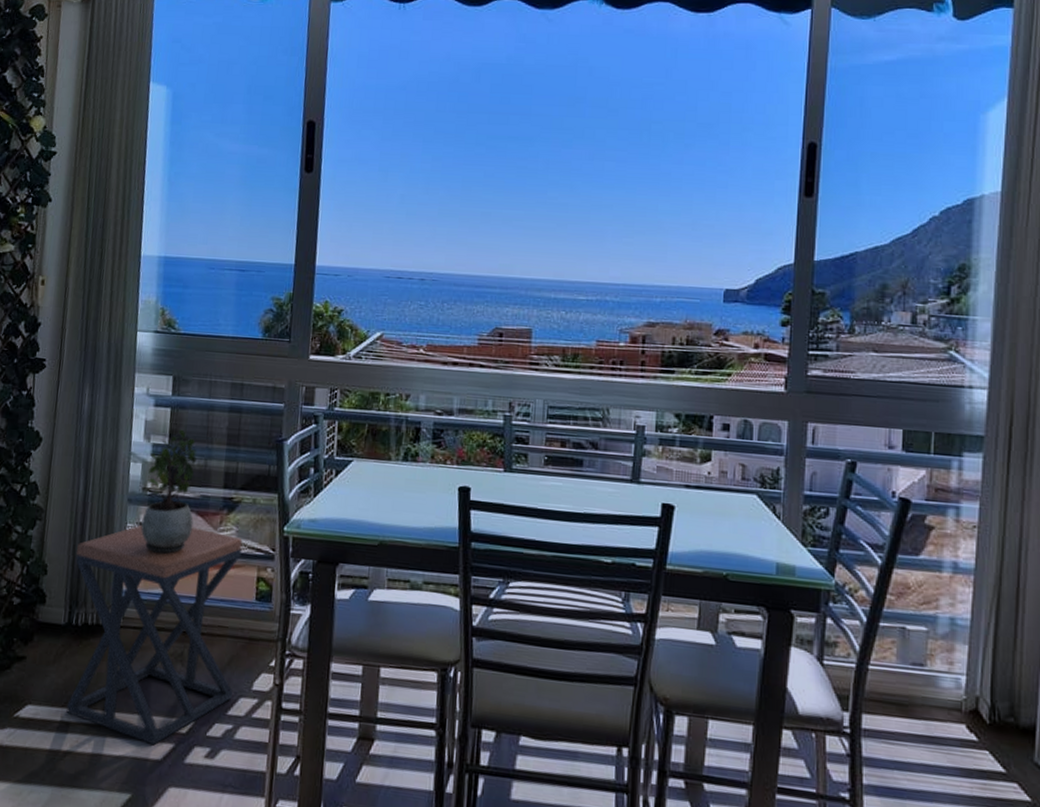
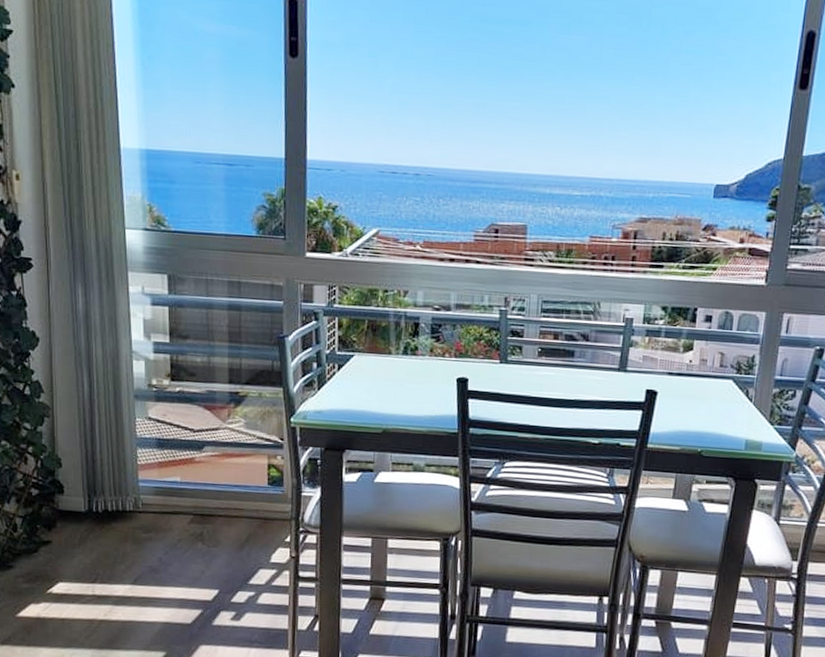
stool: present [66,525,243,746] -> none [89,420,252,612]
potted plant: present [141,429,197,555] -> none [150,327,203,446]

